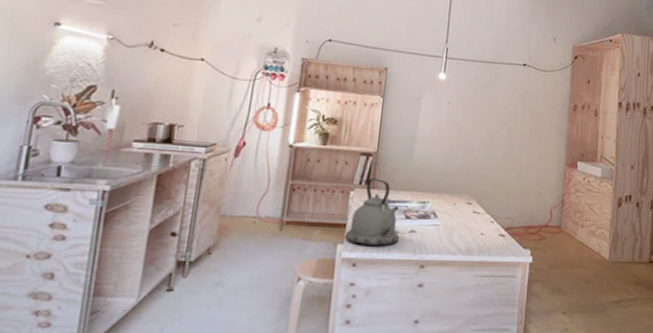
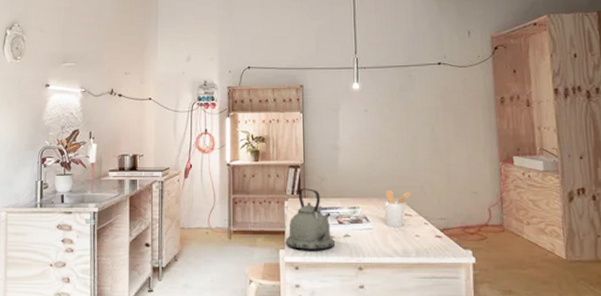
utensil holder: none [453,186,481,226] -> present [384,190,411,228]

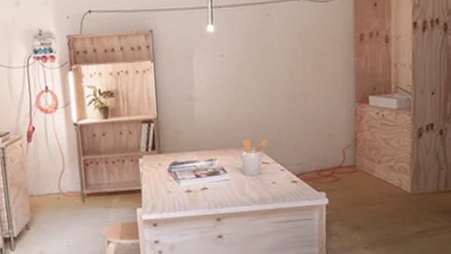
kettle: present [286,188,334,250] -> none [143,143,192,207]

